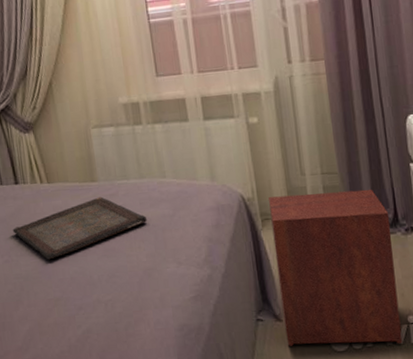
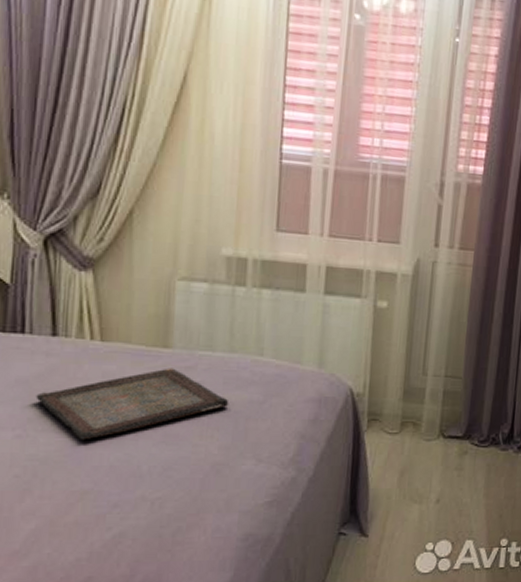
nightstand: present [269,189,403,346] -> none [368,395,506,568]

